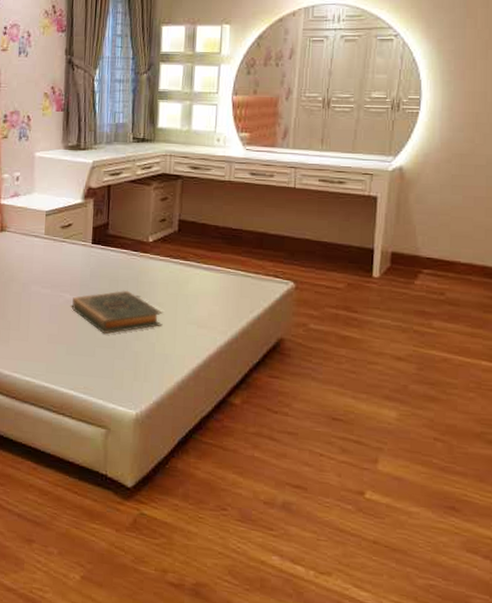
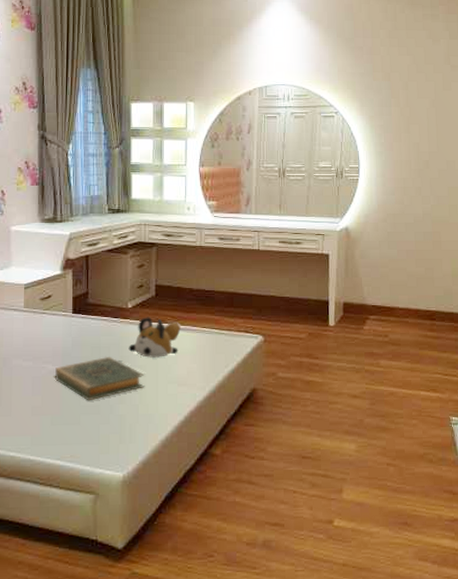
plush toy: none [147,252,204,296] -> present [128,317,181,358]

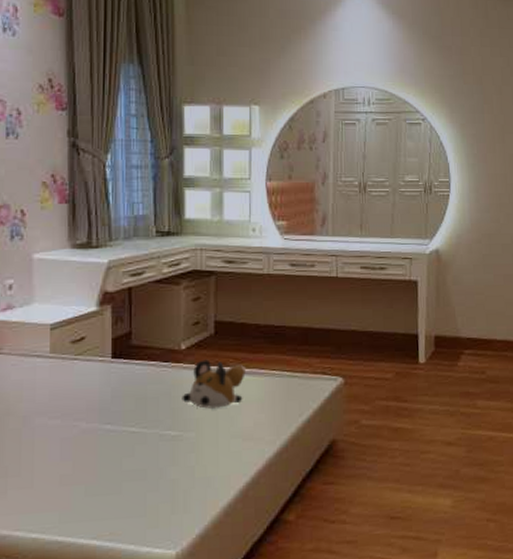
hardback book: present [54,356,145,401] -> none [89,408,202,465]

